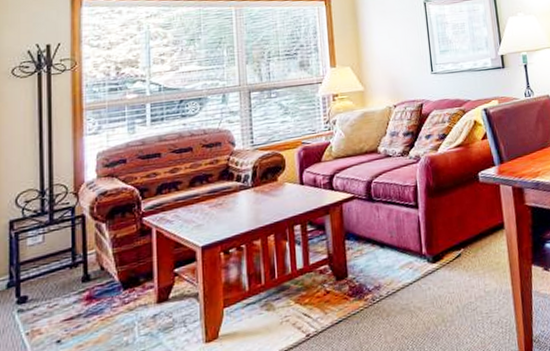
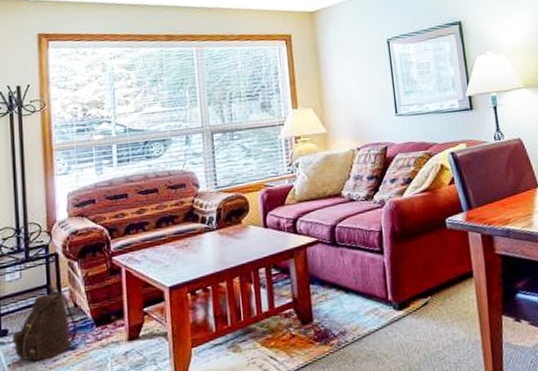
backpack: none [32,249,102,329] -> present [12,286,77,361]

